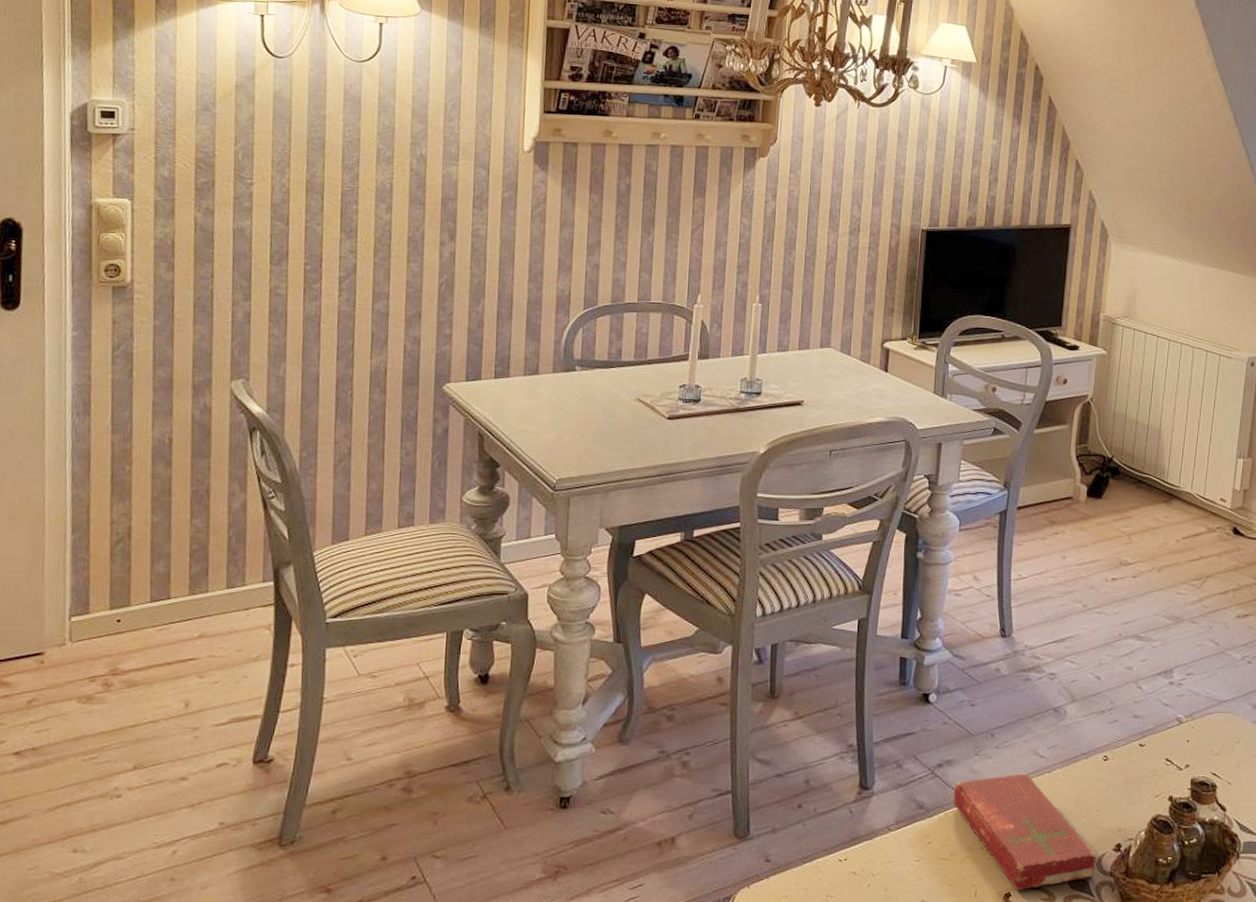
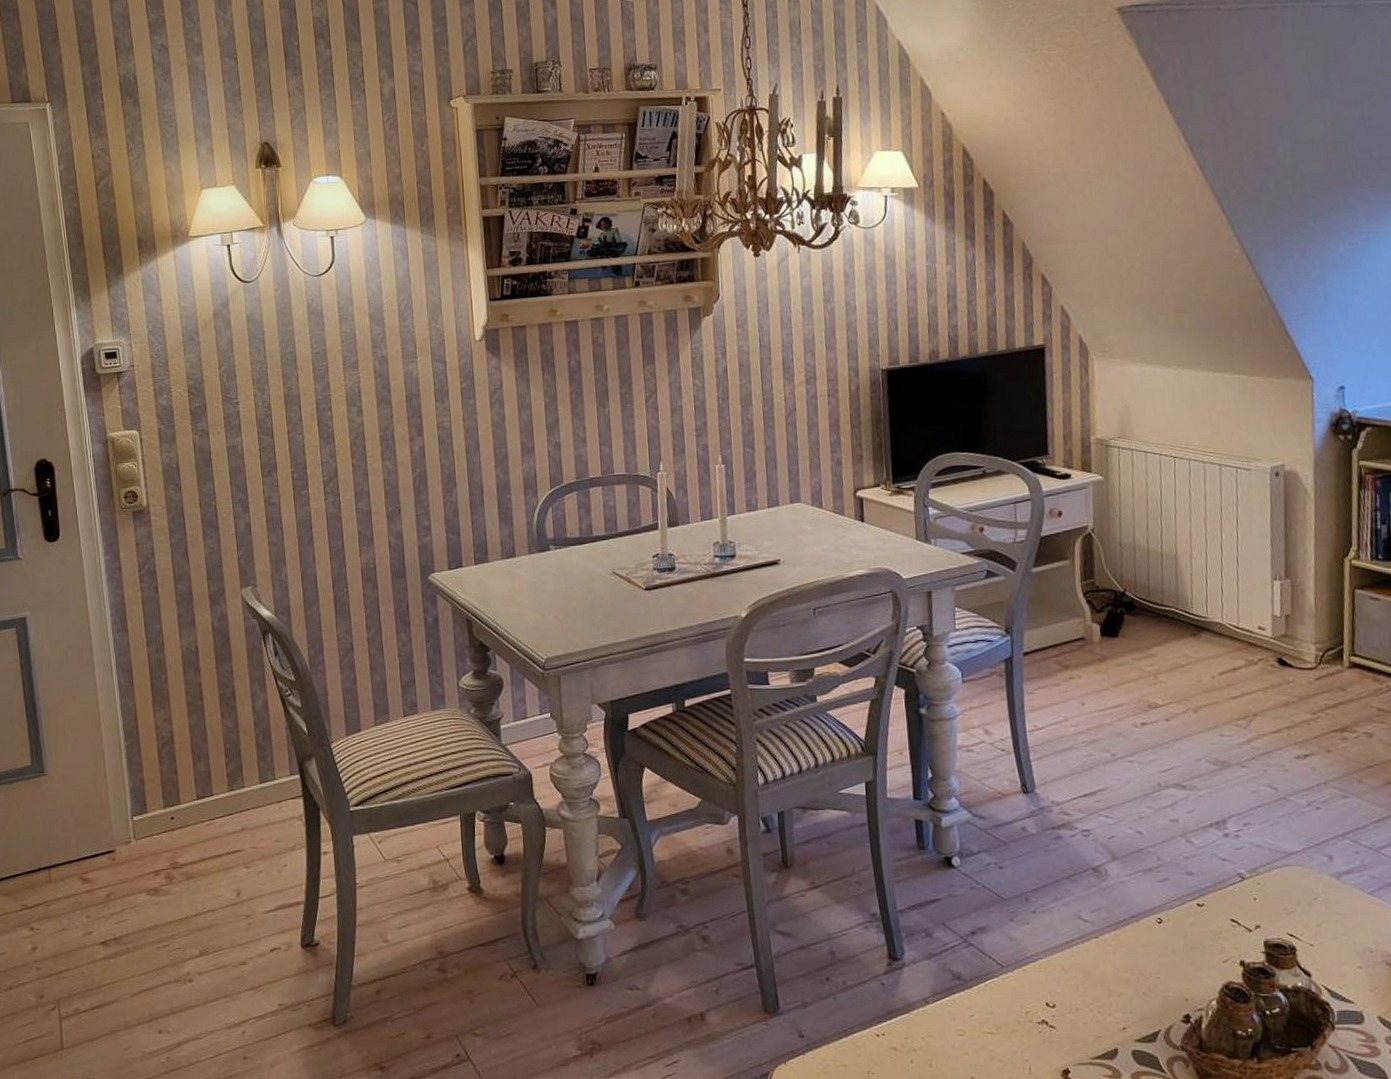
book: present [953,773,1096,890] -> none [991,939,1164,1066]

